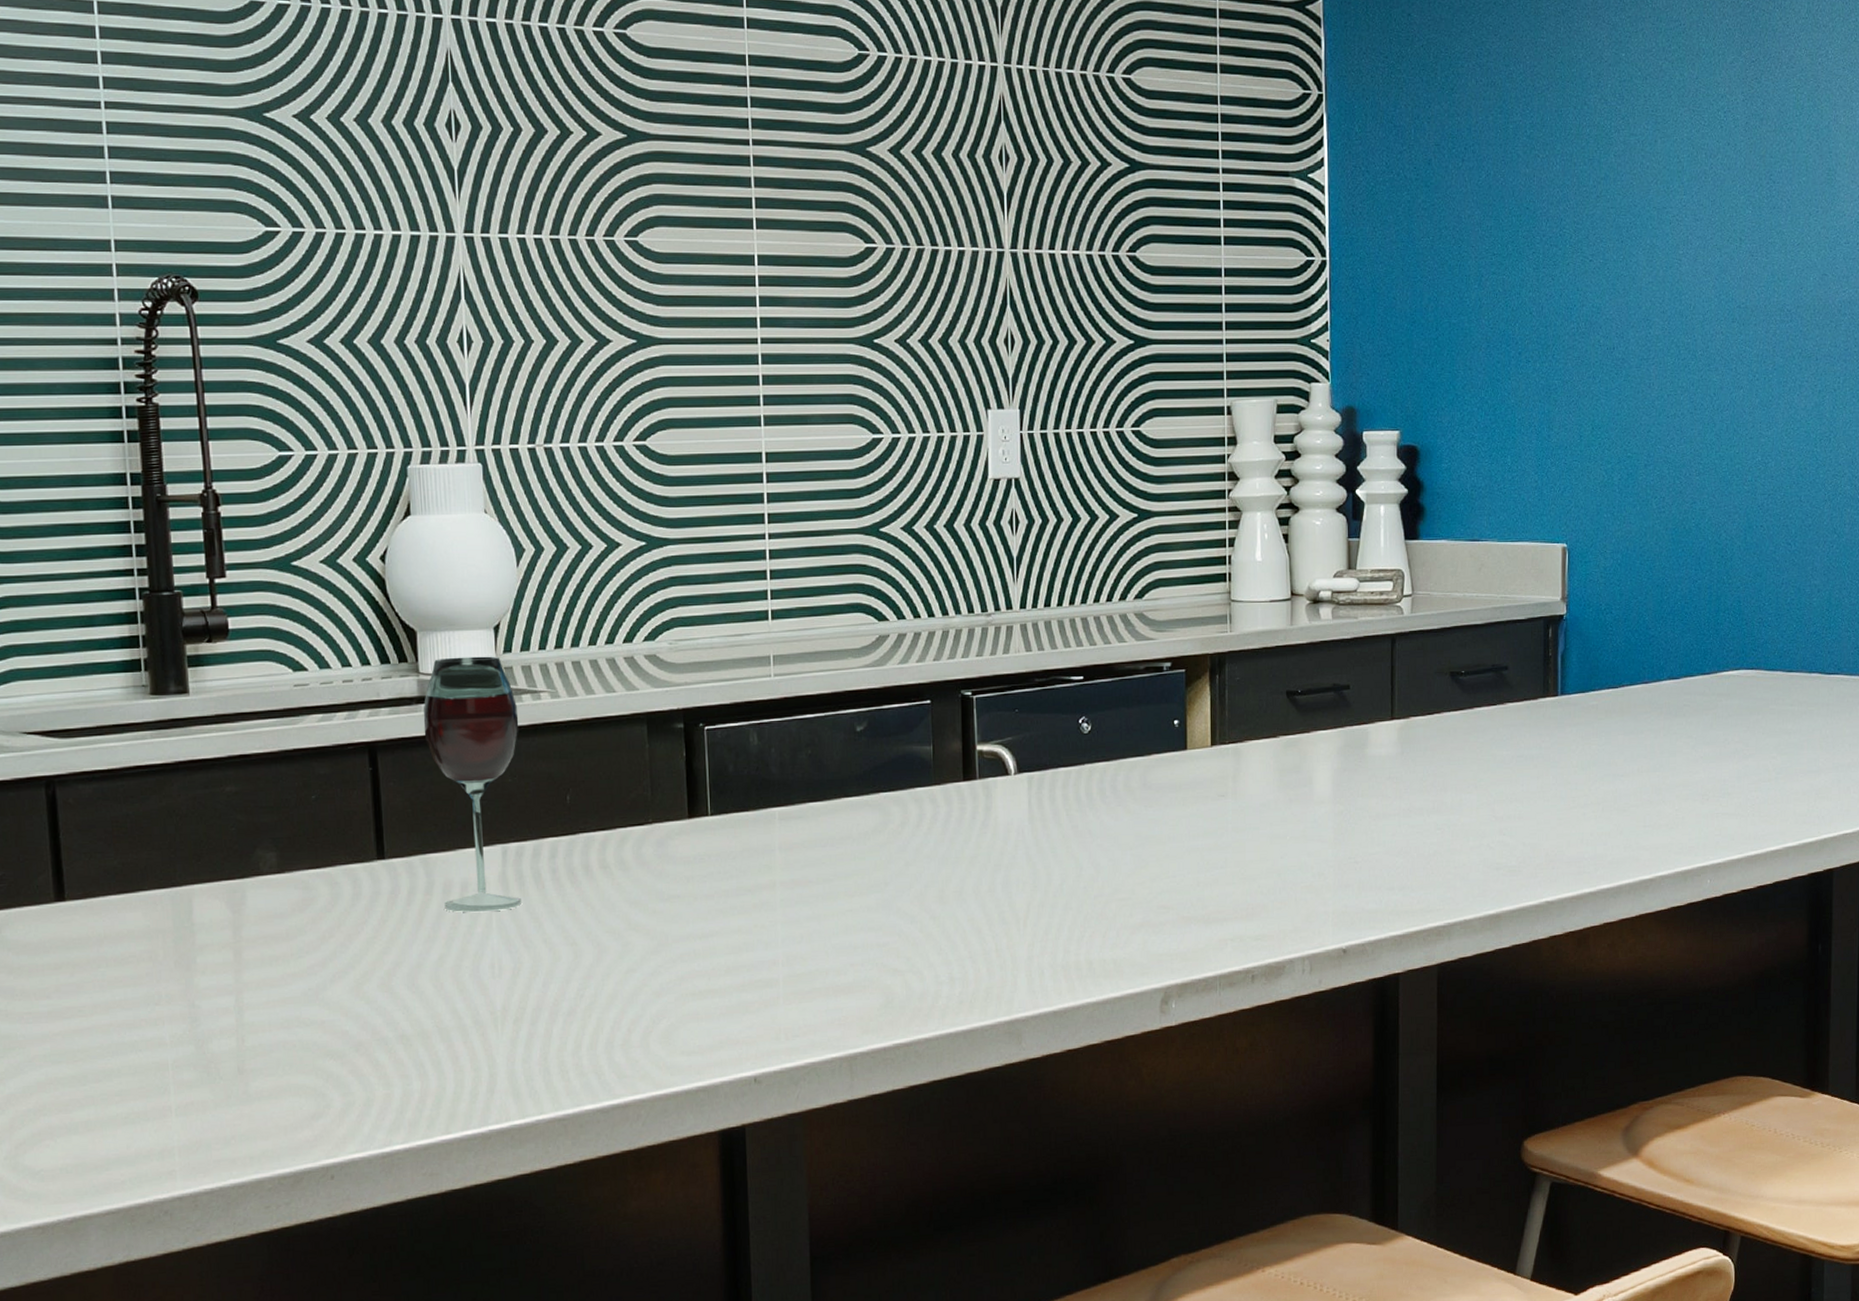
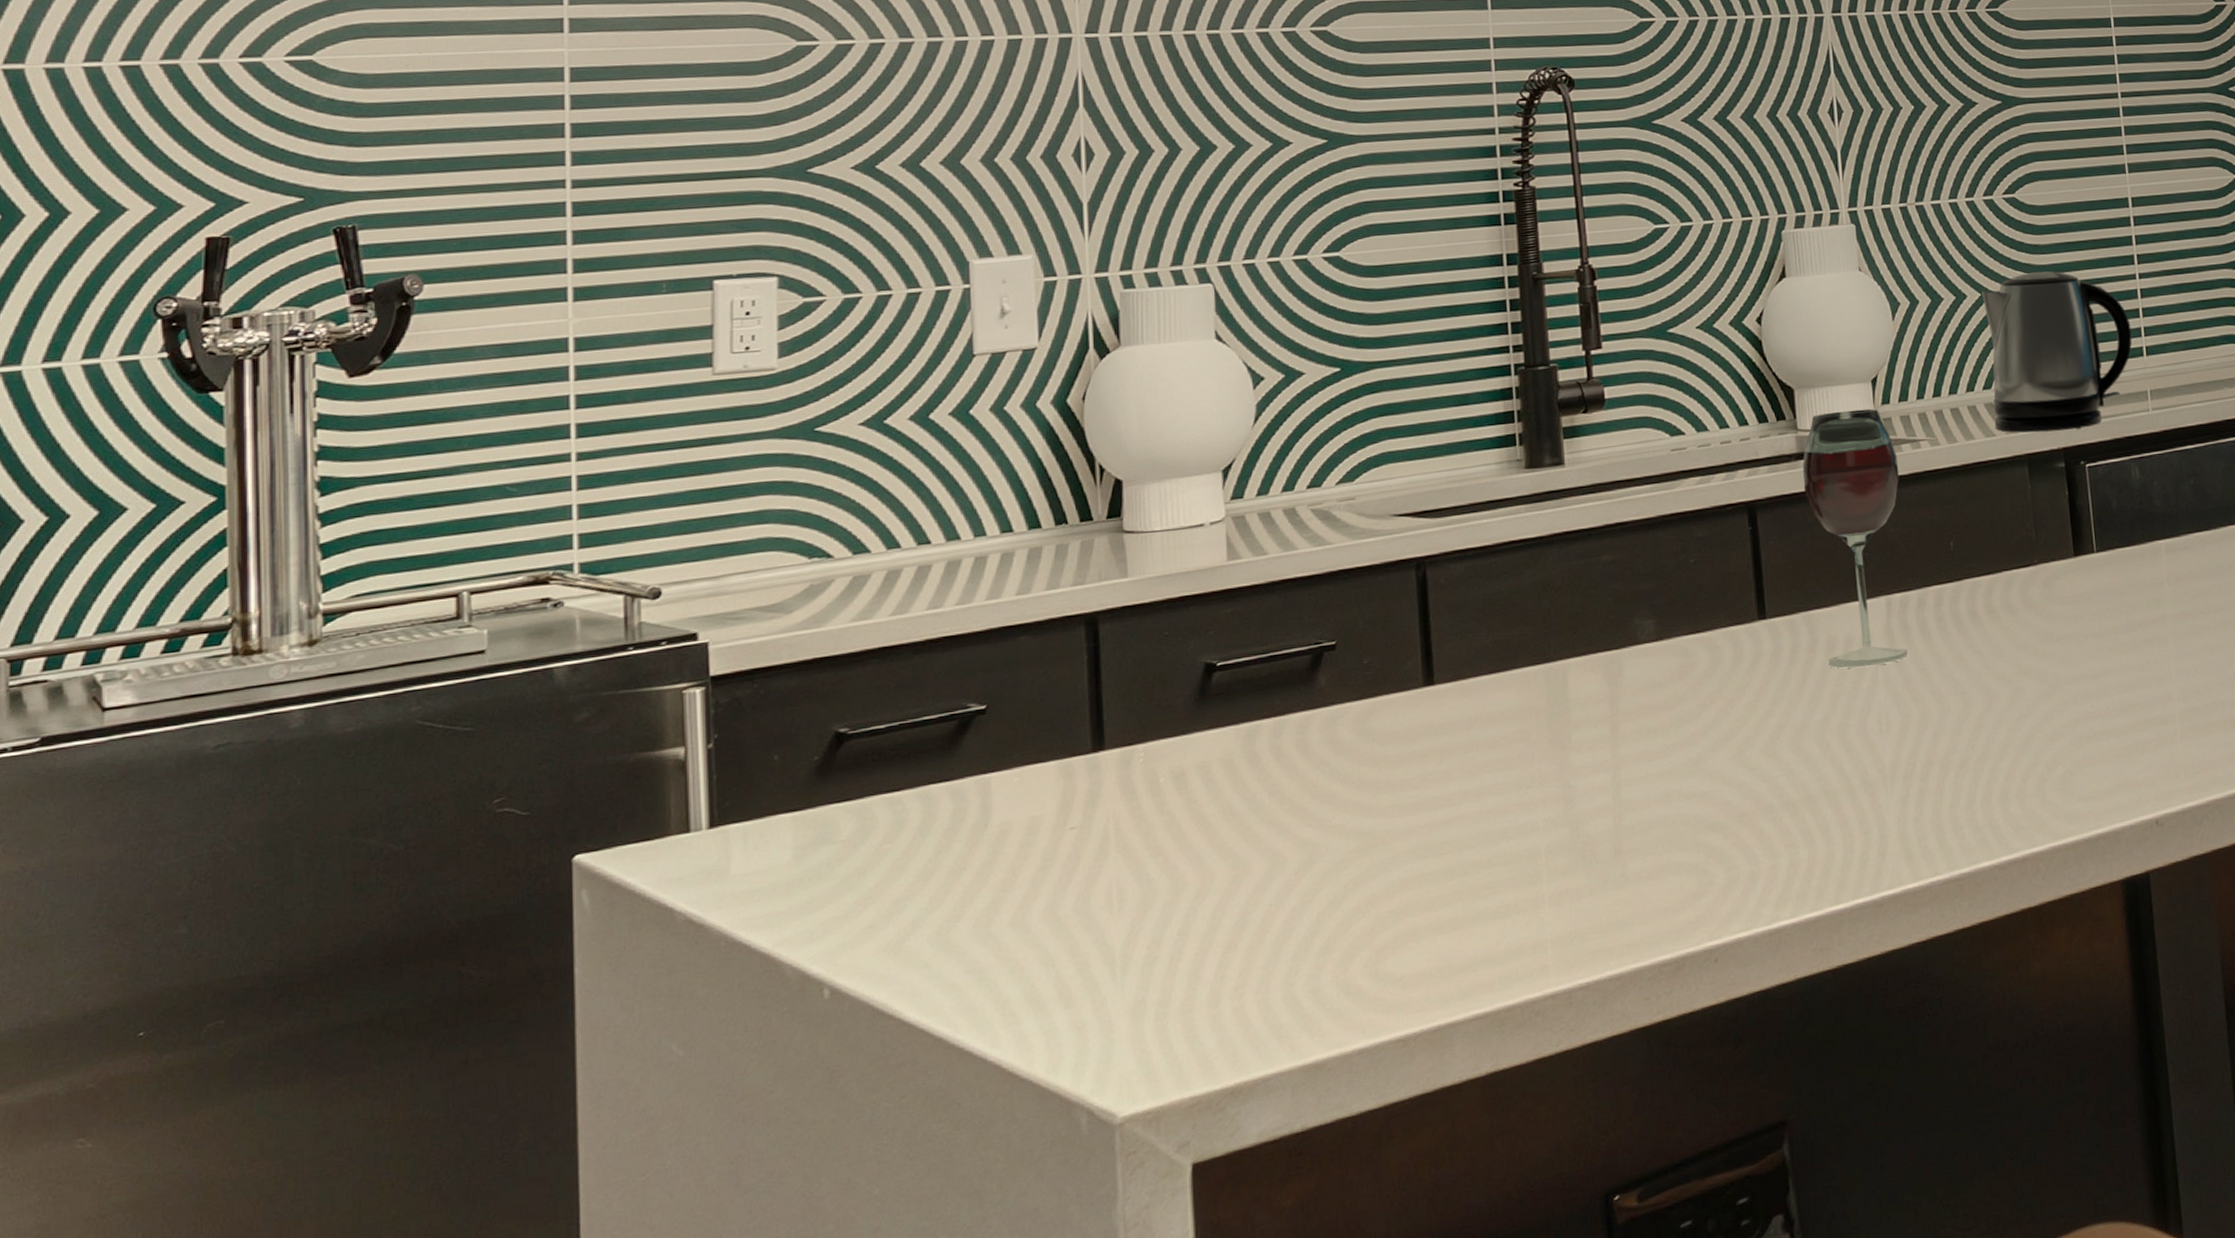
kettle: none [608,524,758,692] -> present [1982,271,2132,434]

